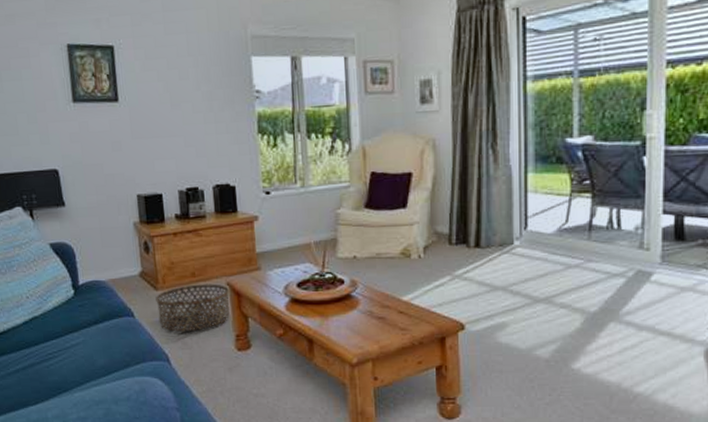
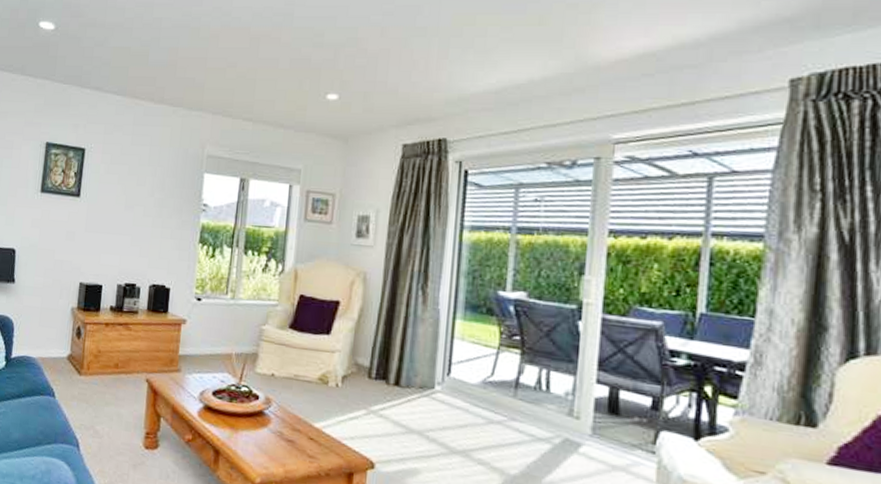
basket: present [155,284,230,332] -> none [76,375,147,422]

